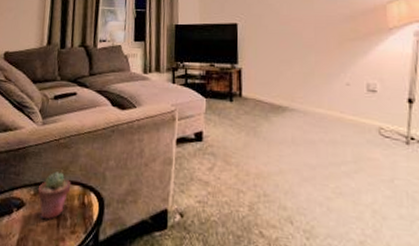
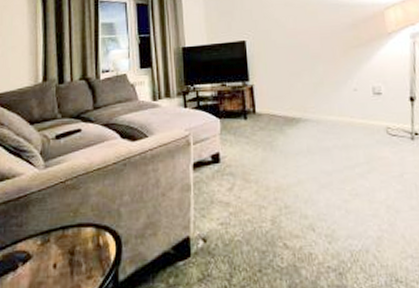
potted succulent: present [37,171,71,219] -> none [45,216,83,268]

